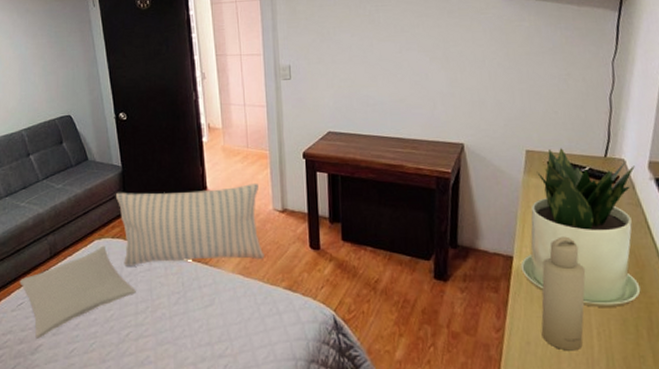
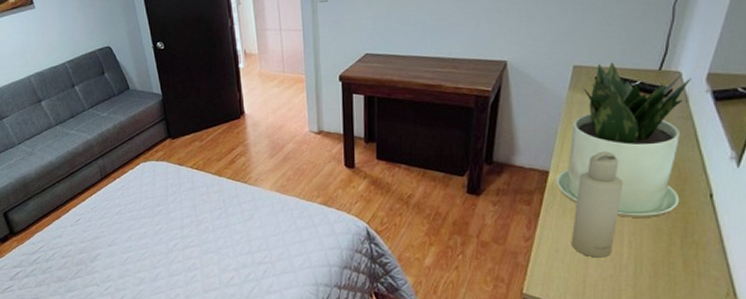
pillow: present [19,245,136,339] -> none [75,168,181,249]
pillow: present [115,184,265,267] -> none [157,107,301,186]

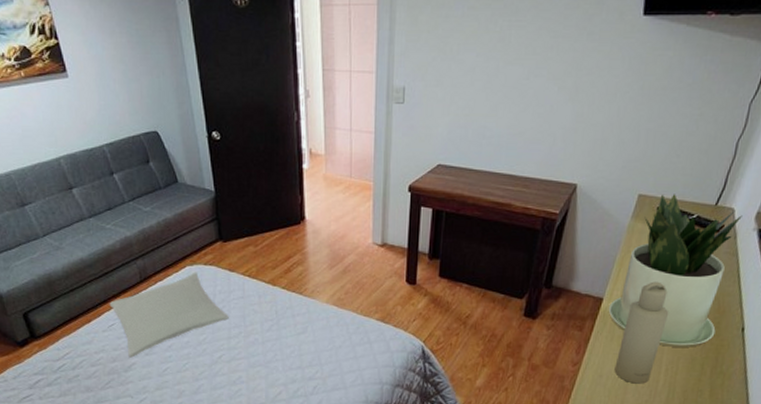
pillow: none [75,168,181,249] -> present [109,272,229,358]

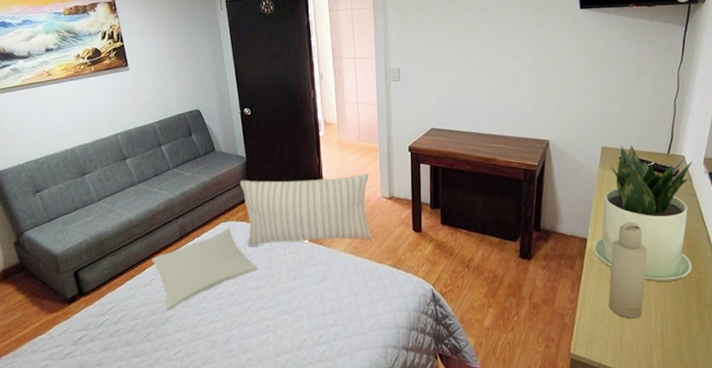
pillow: none [207,216,360,293] -> present [239,174,373,246]

